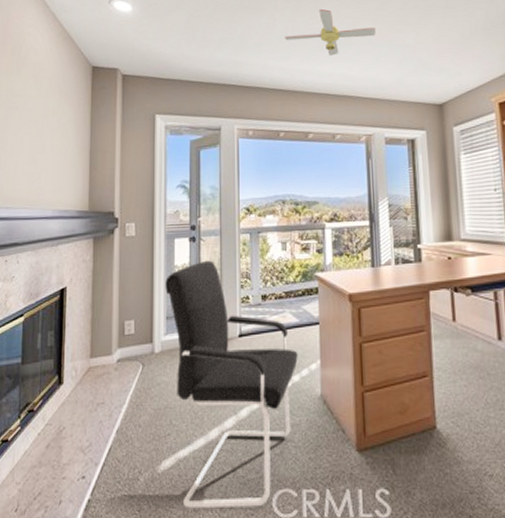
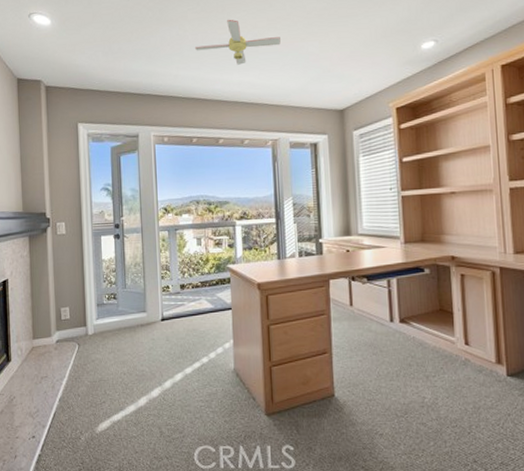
office chair: present [165,260,298,509] -> none [94,255,214,462]

